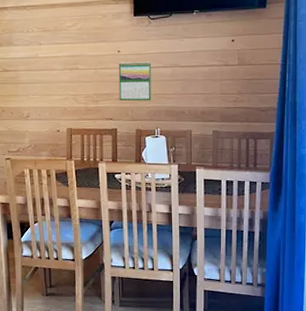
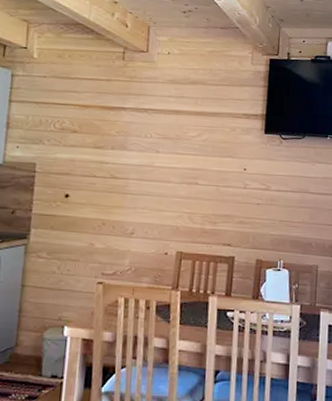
calendar: present [118,61,152,102] -> none [240,181,280,228]

